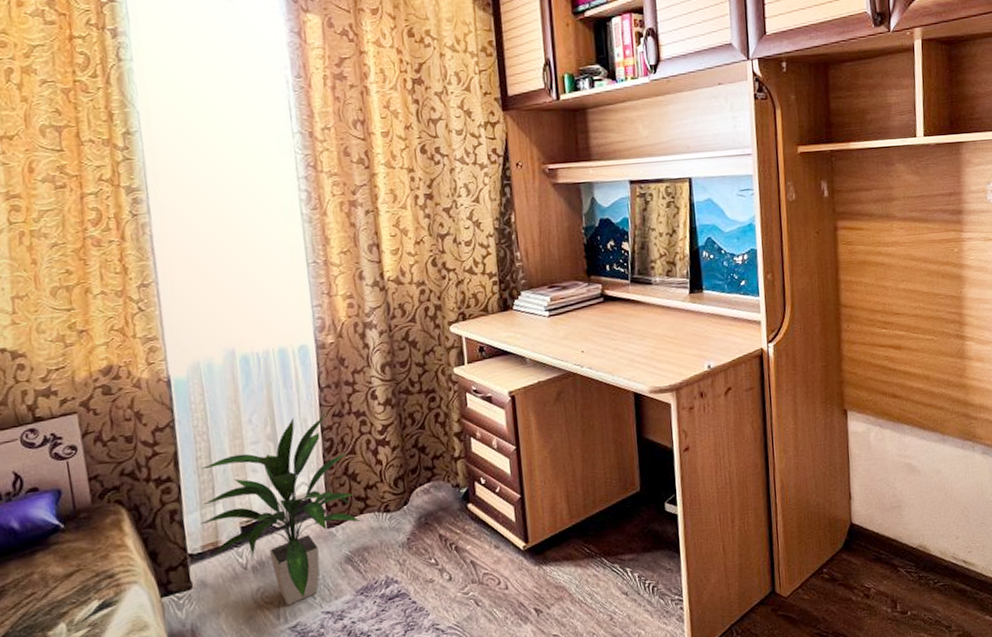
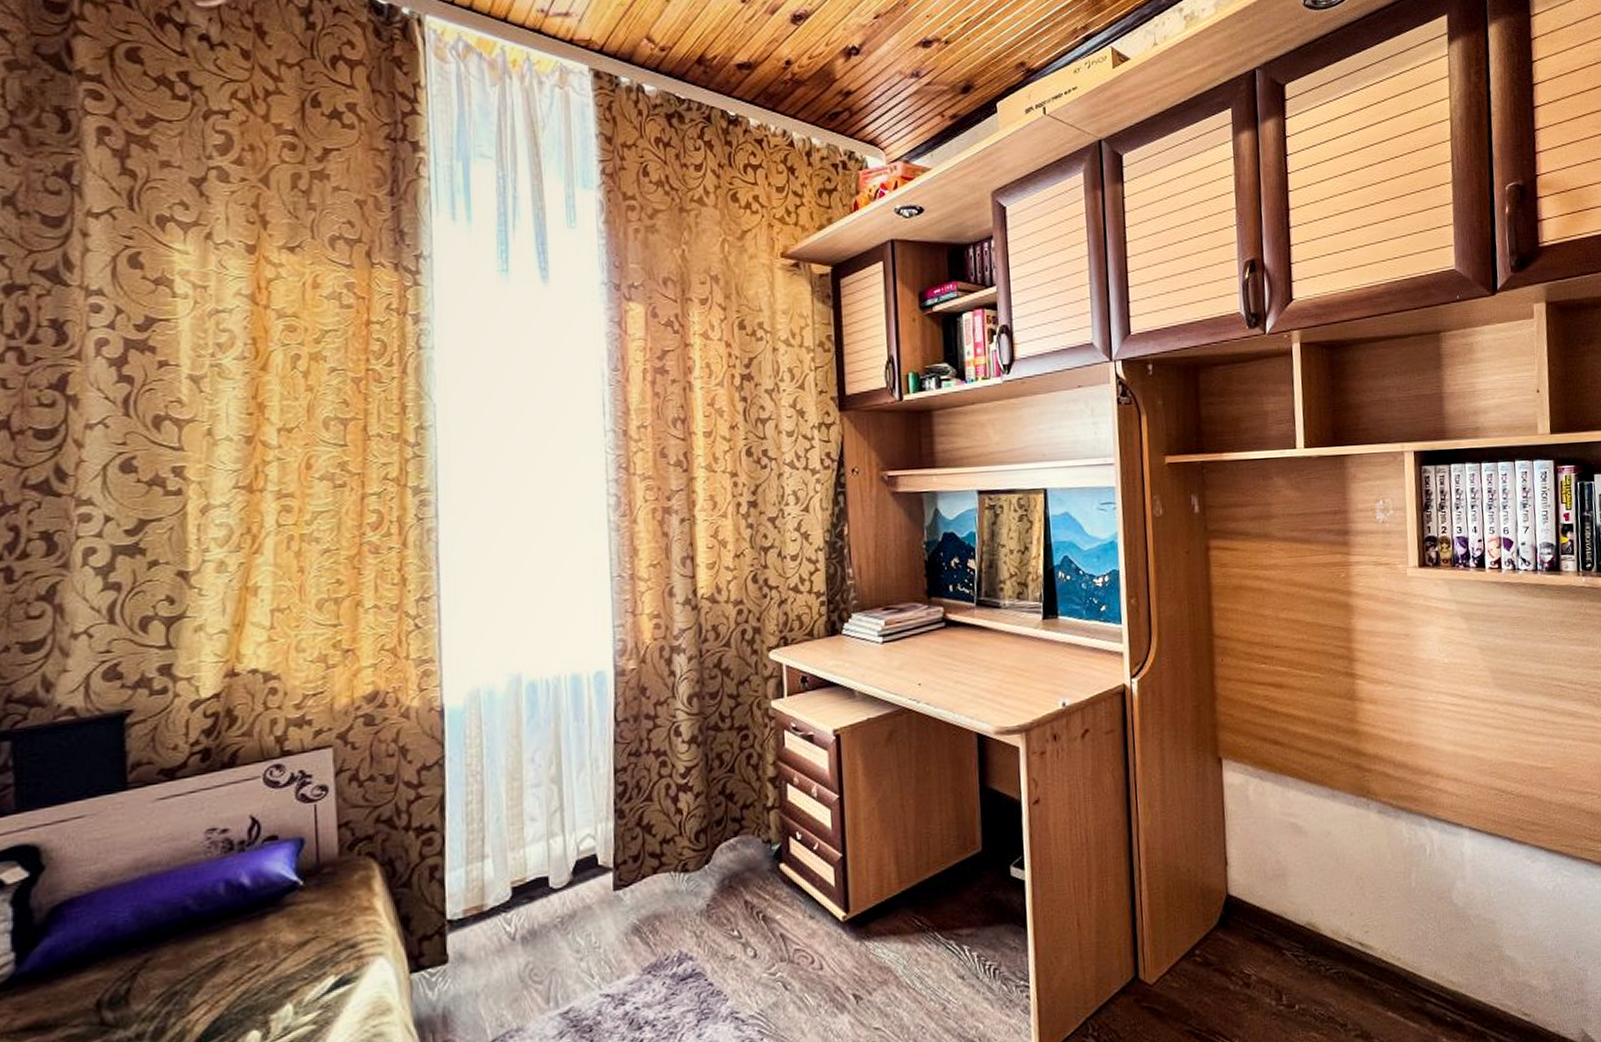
indoor plant: present [199,414,361,605] -> none [463,753,653,985]

